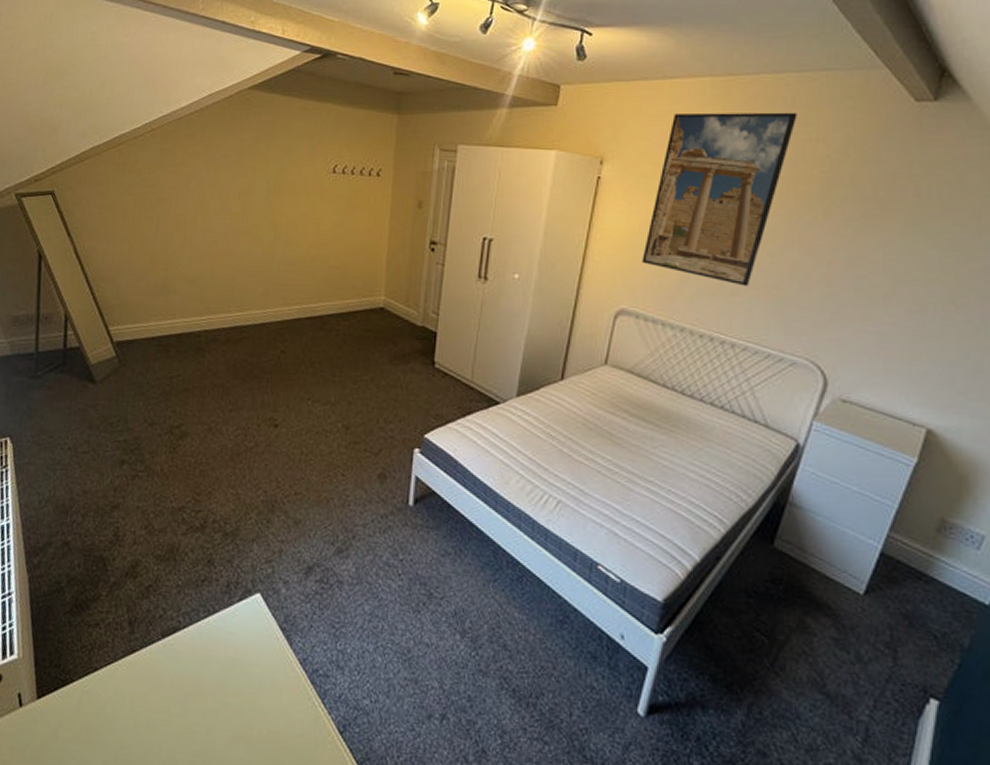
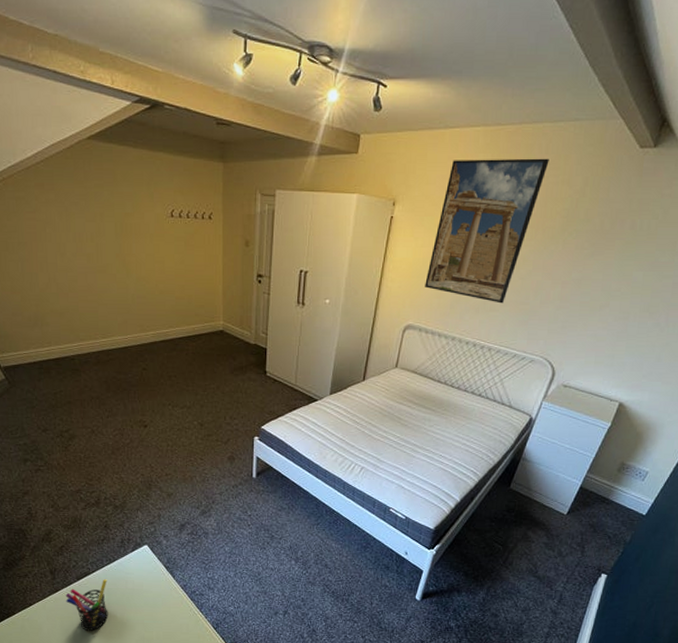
pen holder: none [142,639,201,719] -> present [65,579,109,632]

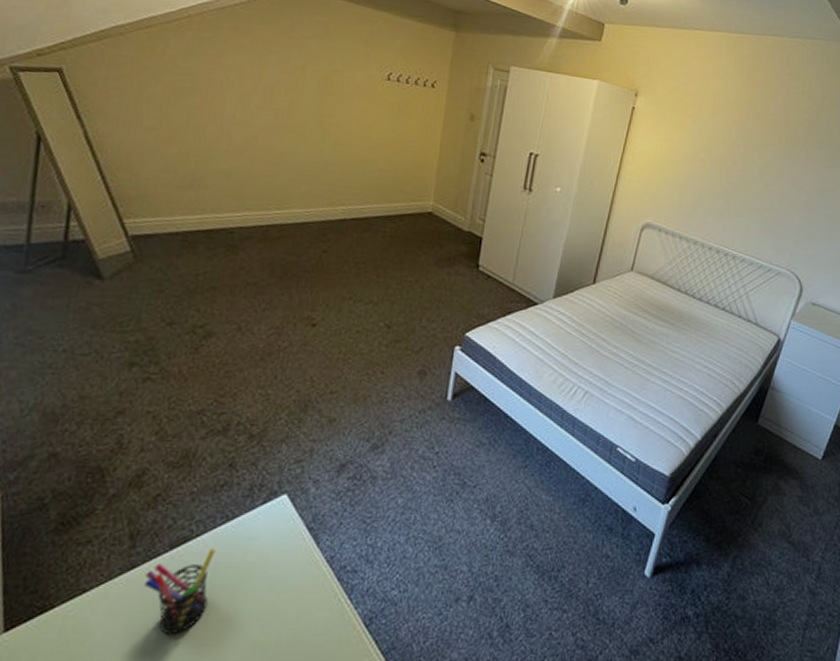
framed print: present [425,158,549,304] -> none [666,60,790,209]

